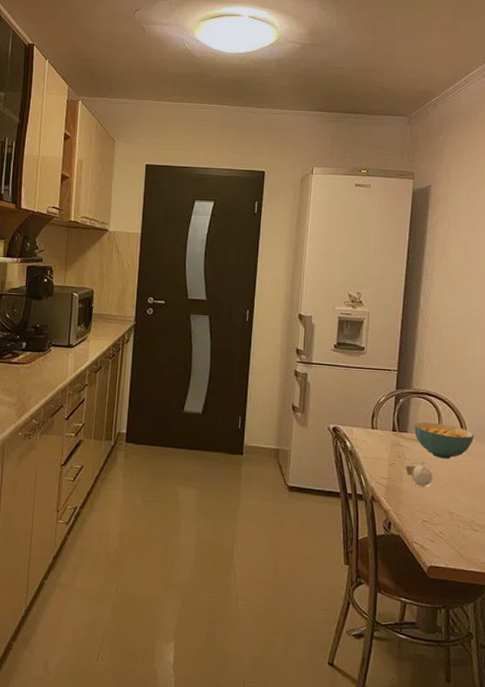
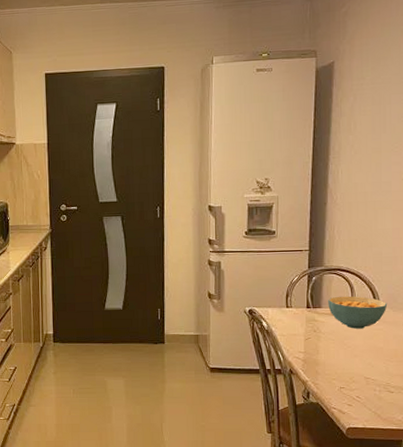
fruit: present [406,461,433,487] -> none [321,333,348,357]

